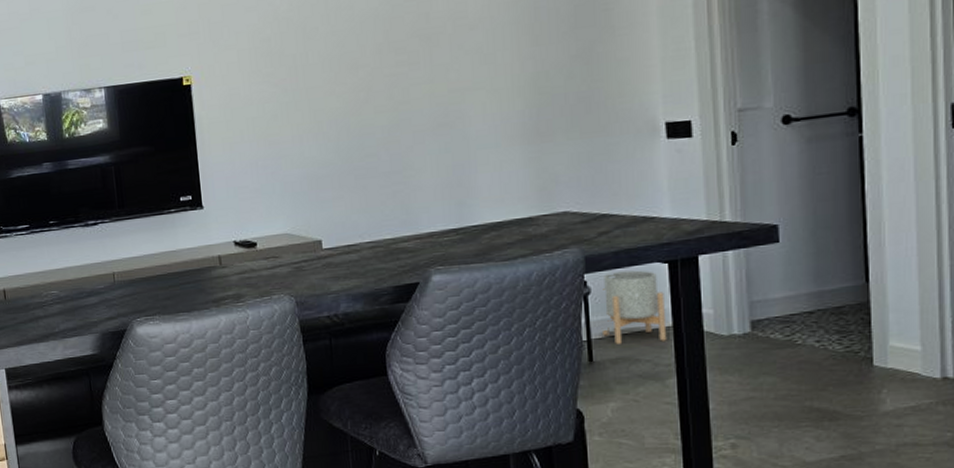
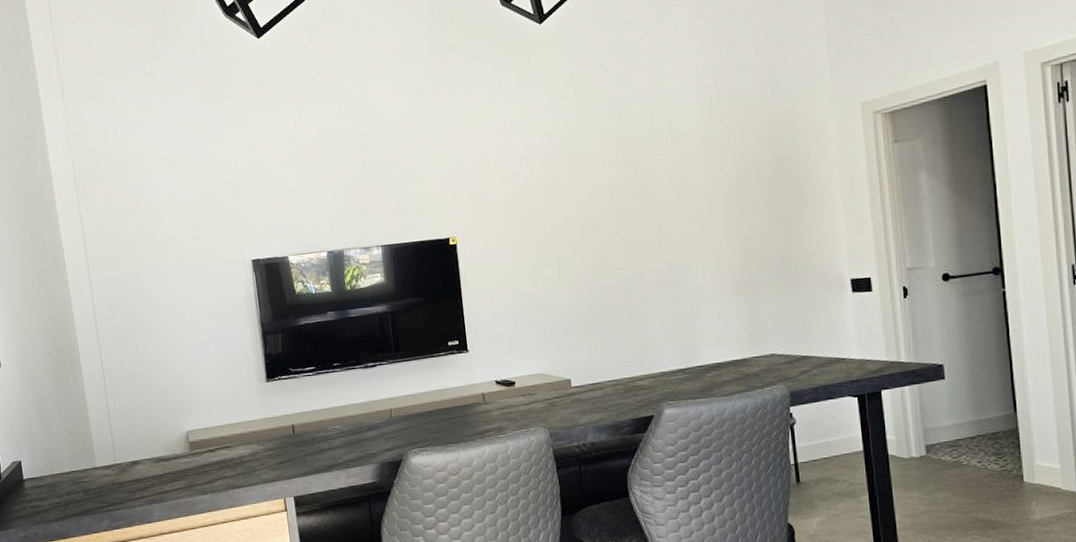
planter: present [601,270,667,344] -> none [805,403,859,467]

